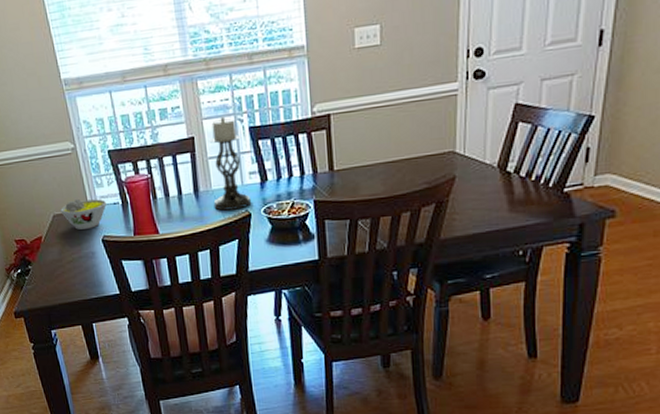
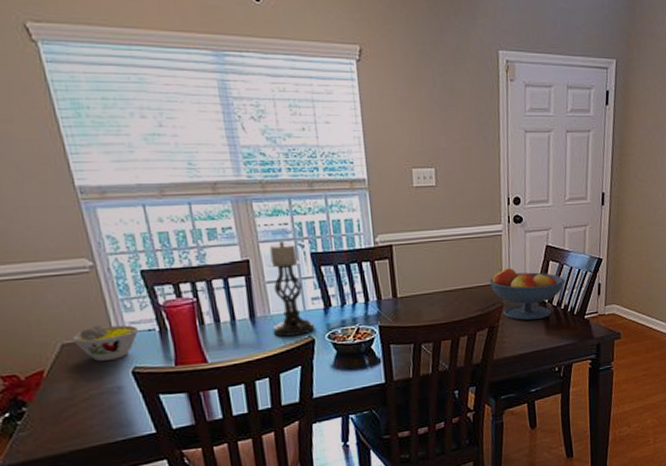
fruit bowl: none [439,133,539,194] -> present [489,268,565,320]

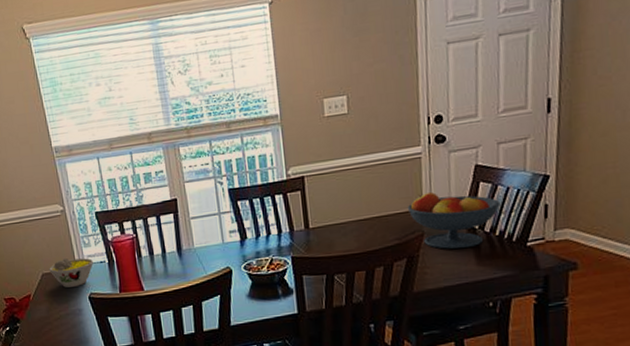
candle holder: present [266,240,315,337] -> none [191,179,233,268]

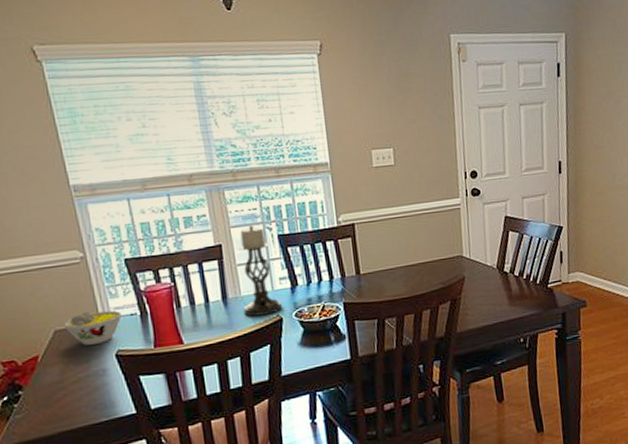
candle holder: none [191,179,233,268] -> present [237,225,283,317]
fruit bowl: present [407,192,500,249] -> none [449,240,526,292]

